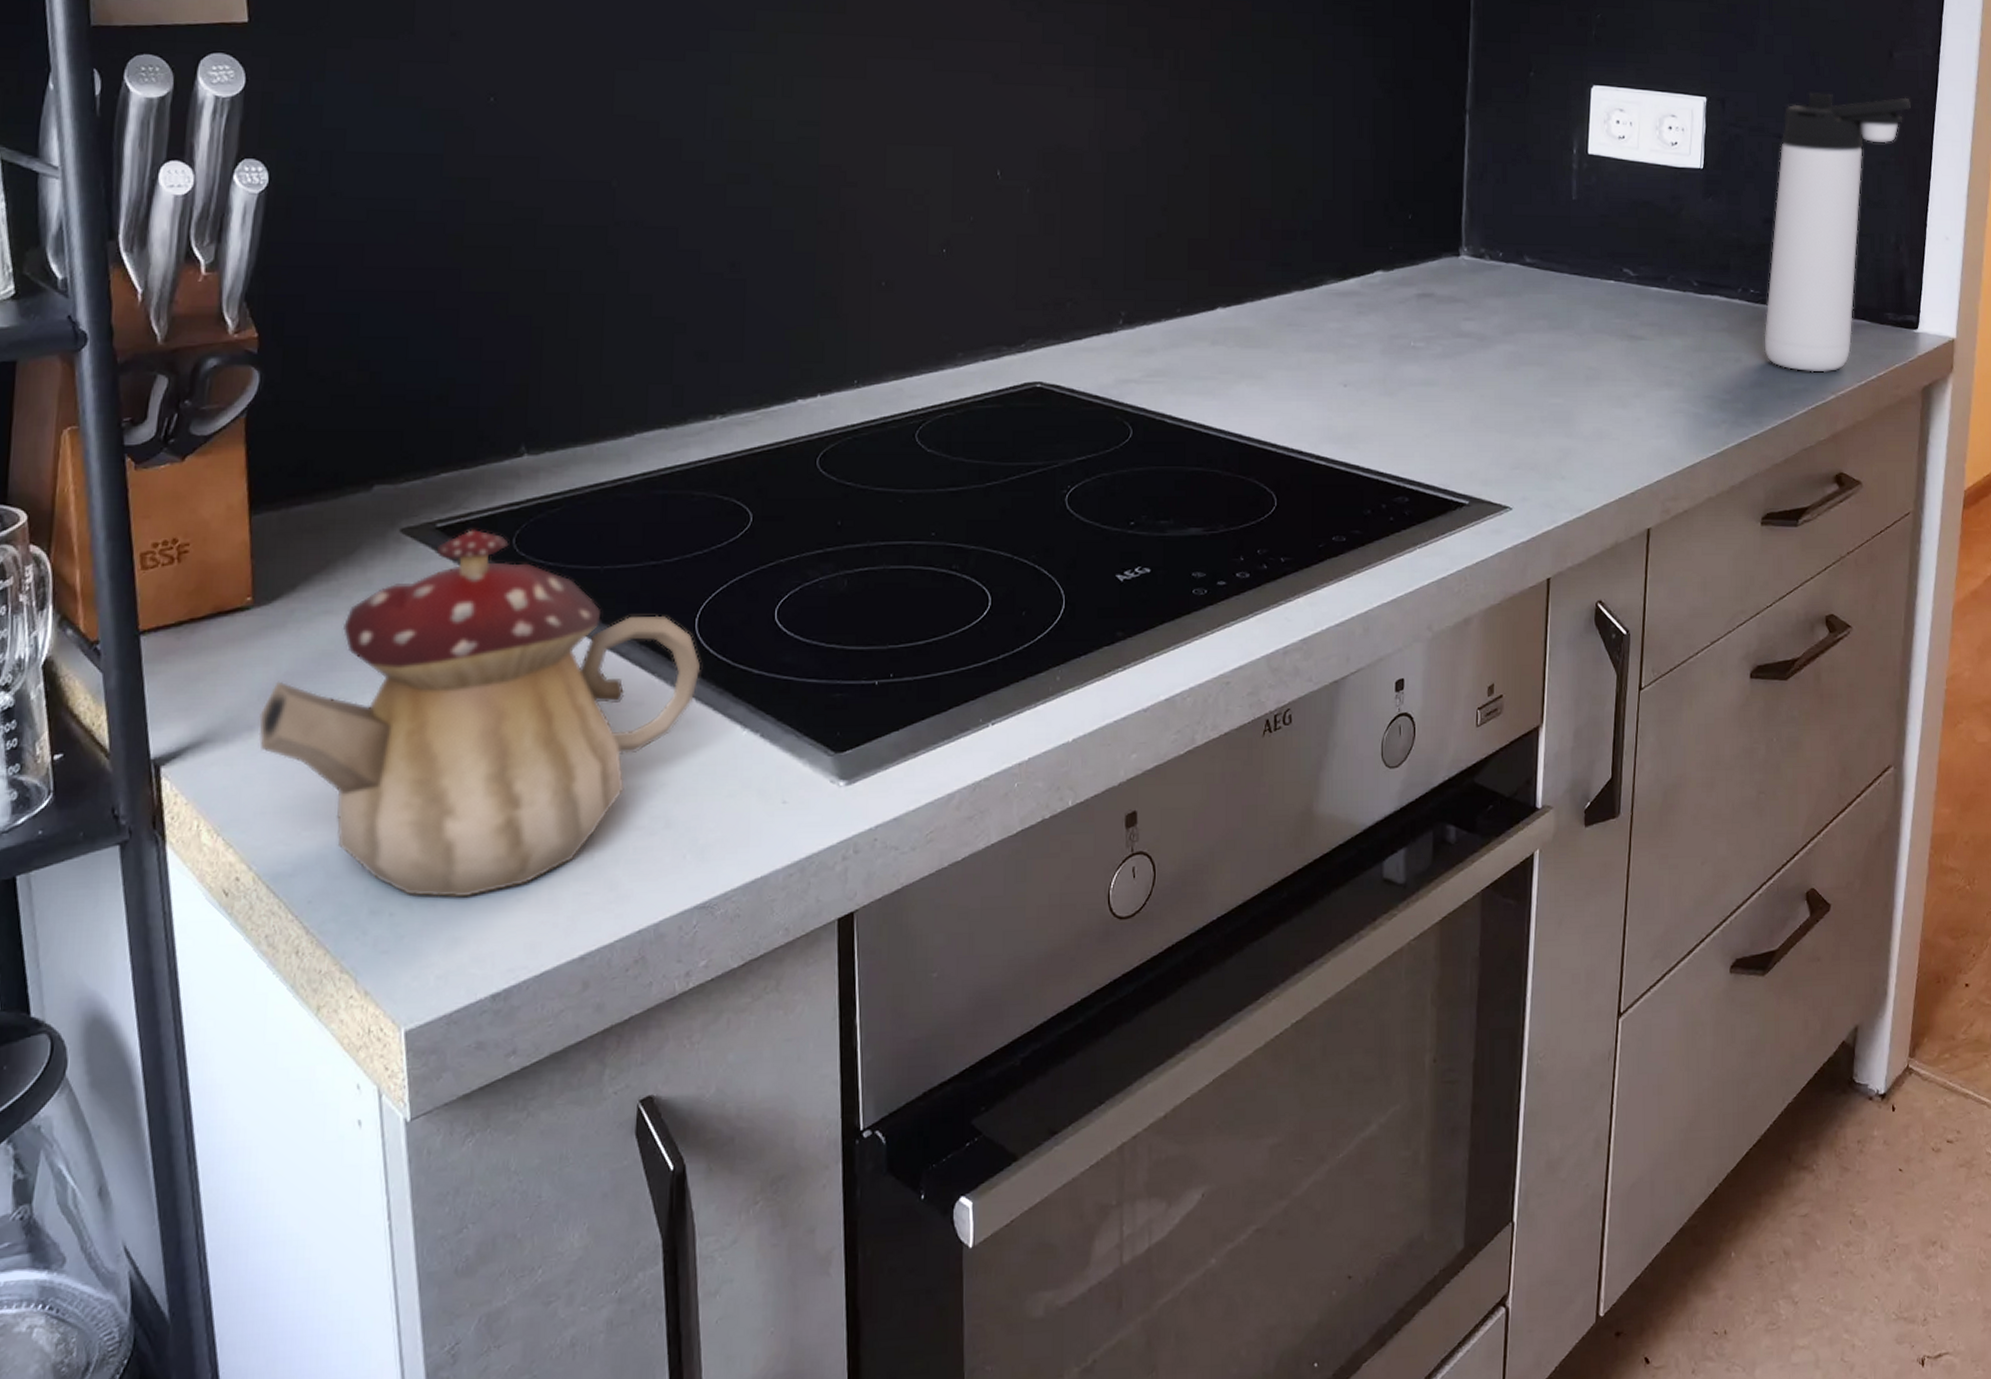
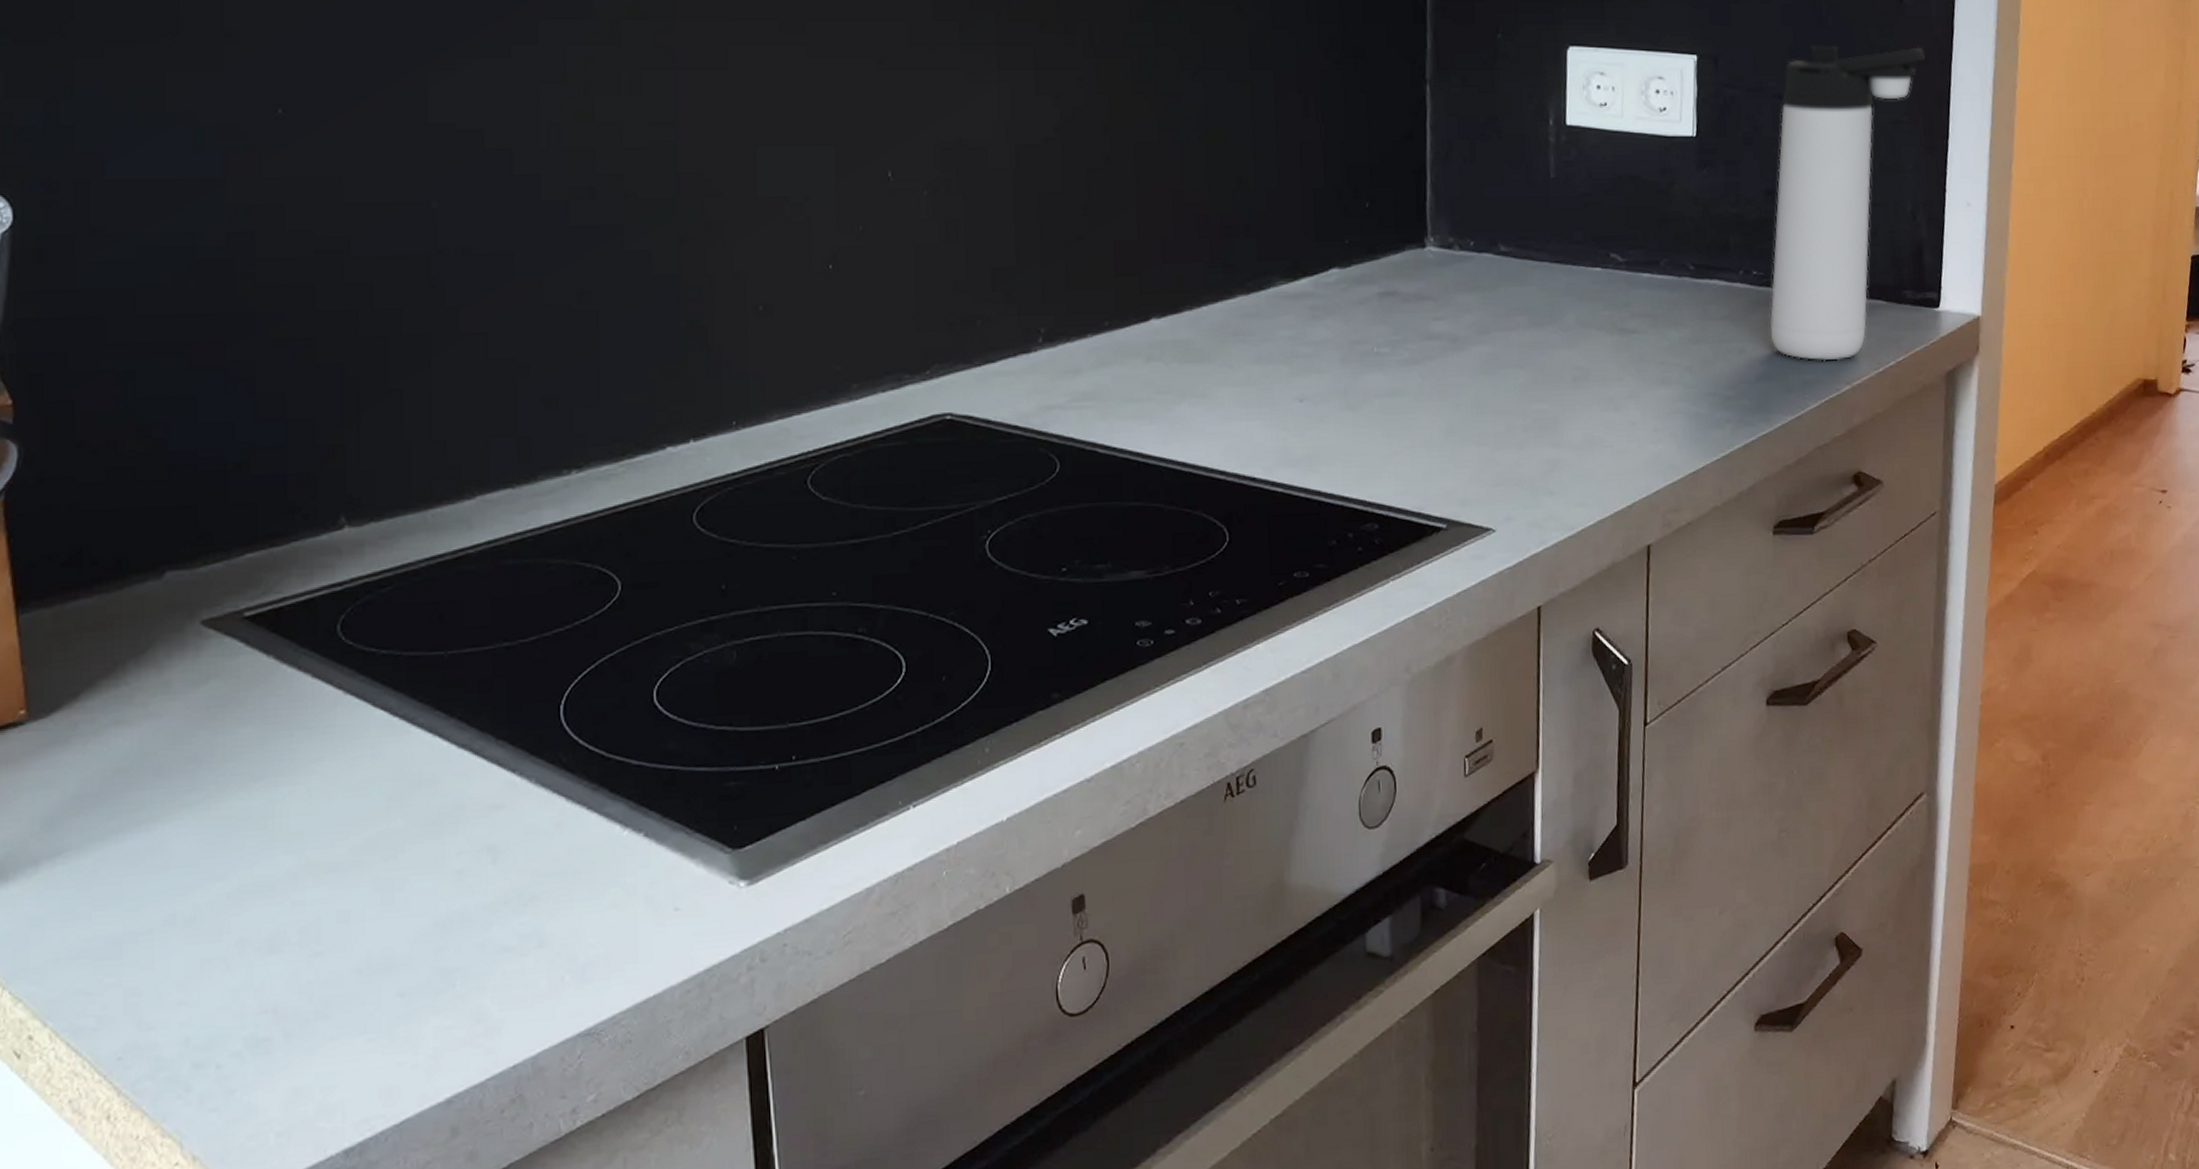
teapot: present [258,530,701,898] -> none [44,617,570,1044]

